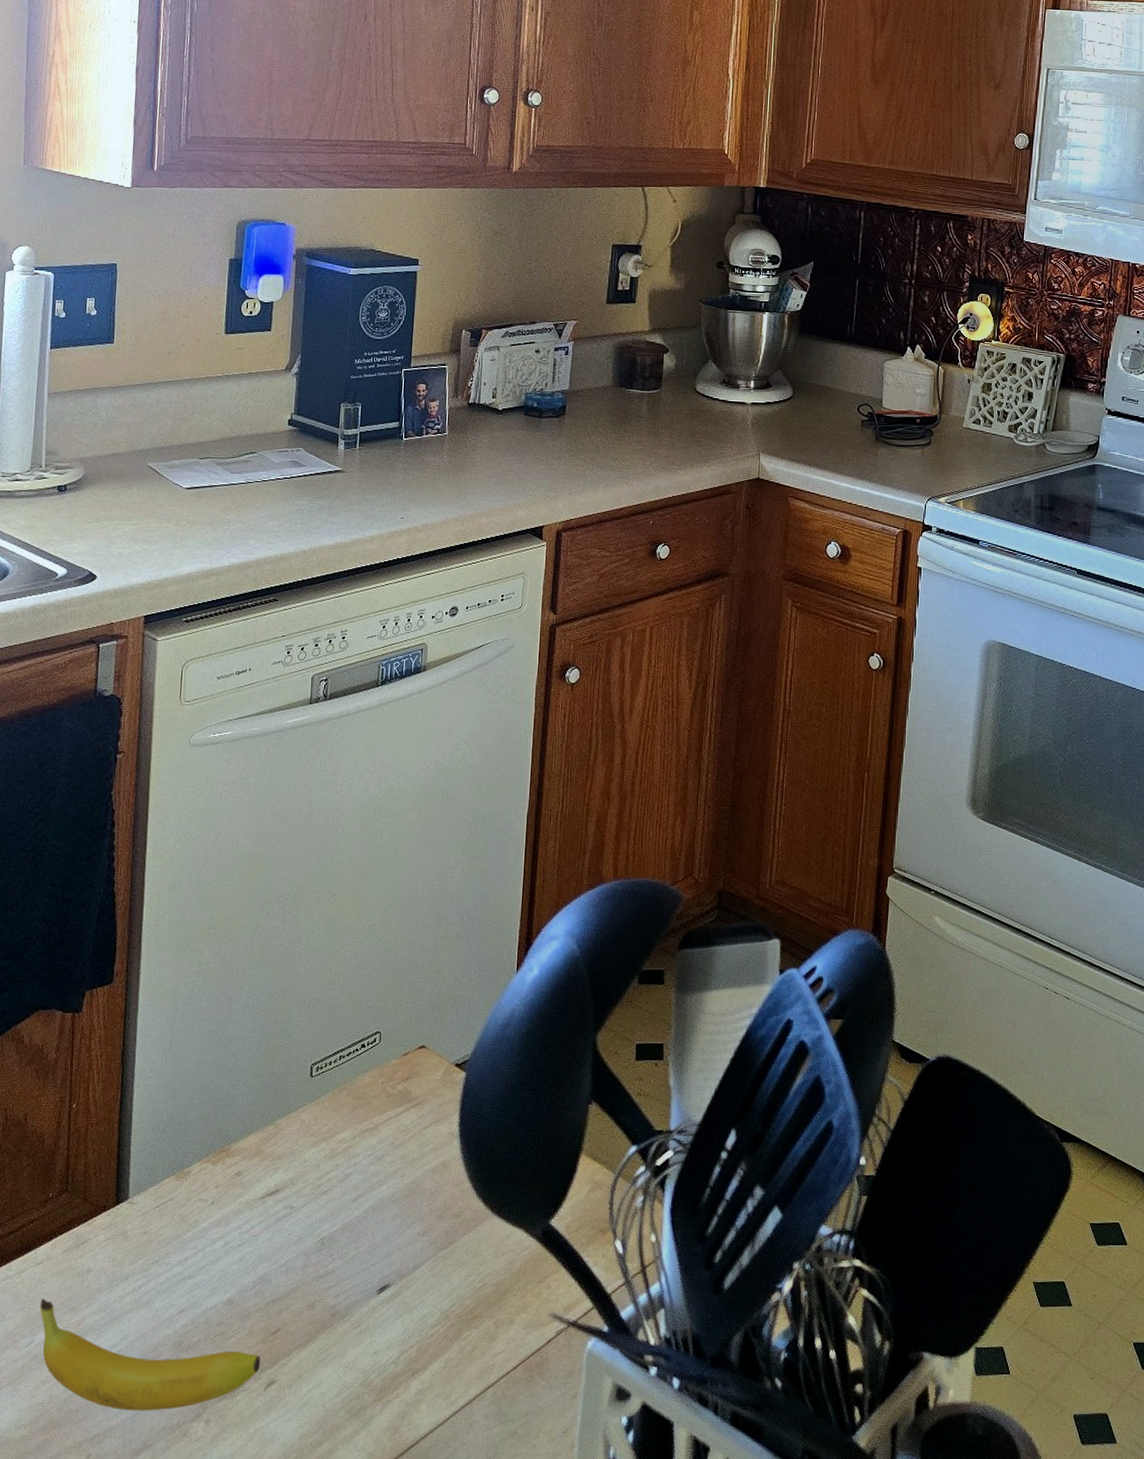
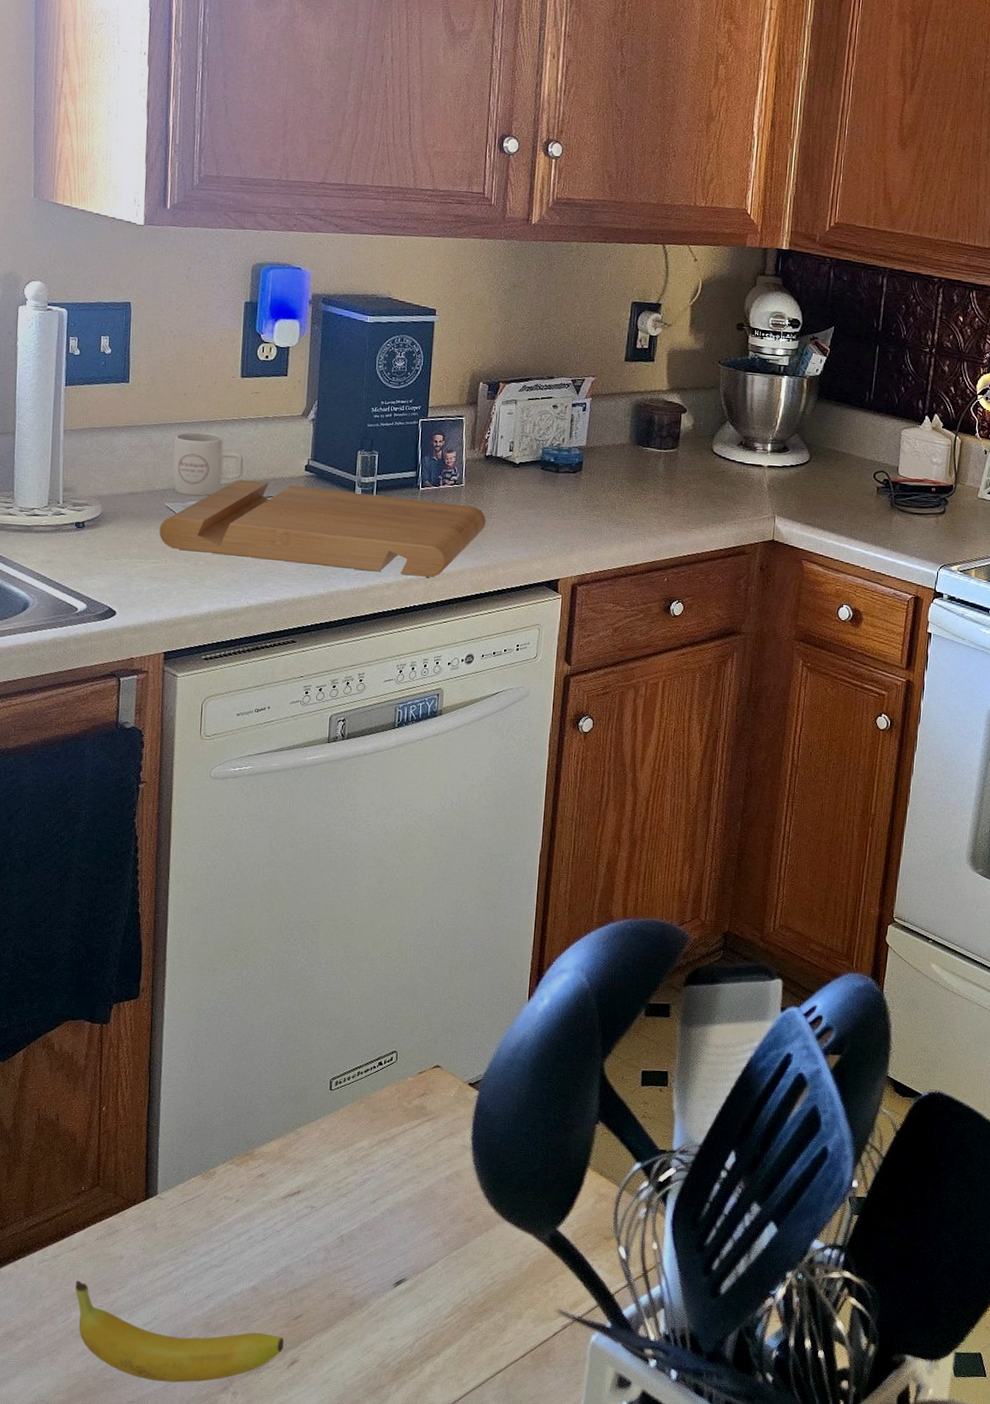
cutting board: none [141,436,470,529] -> present [159,479,487,577]
mug: none [155,389,227,456] -> present [172,431,244,497]

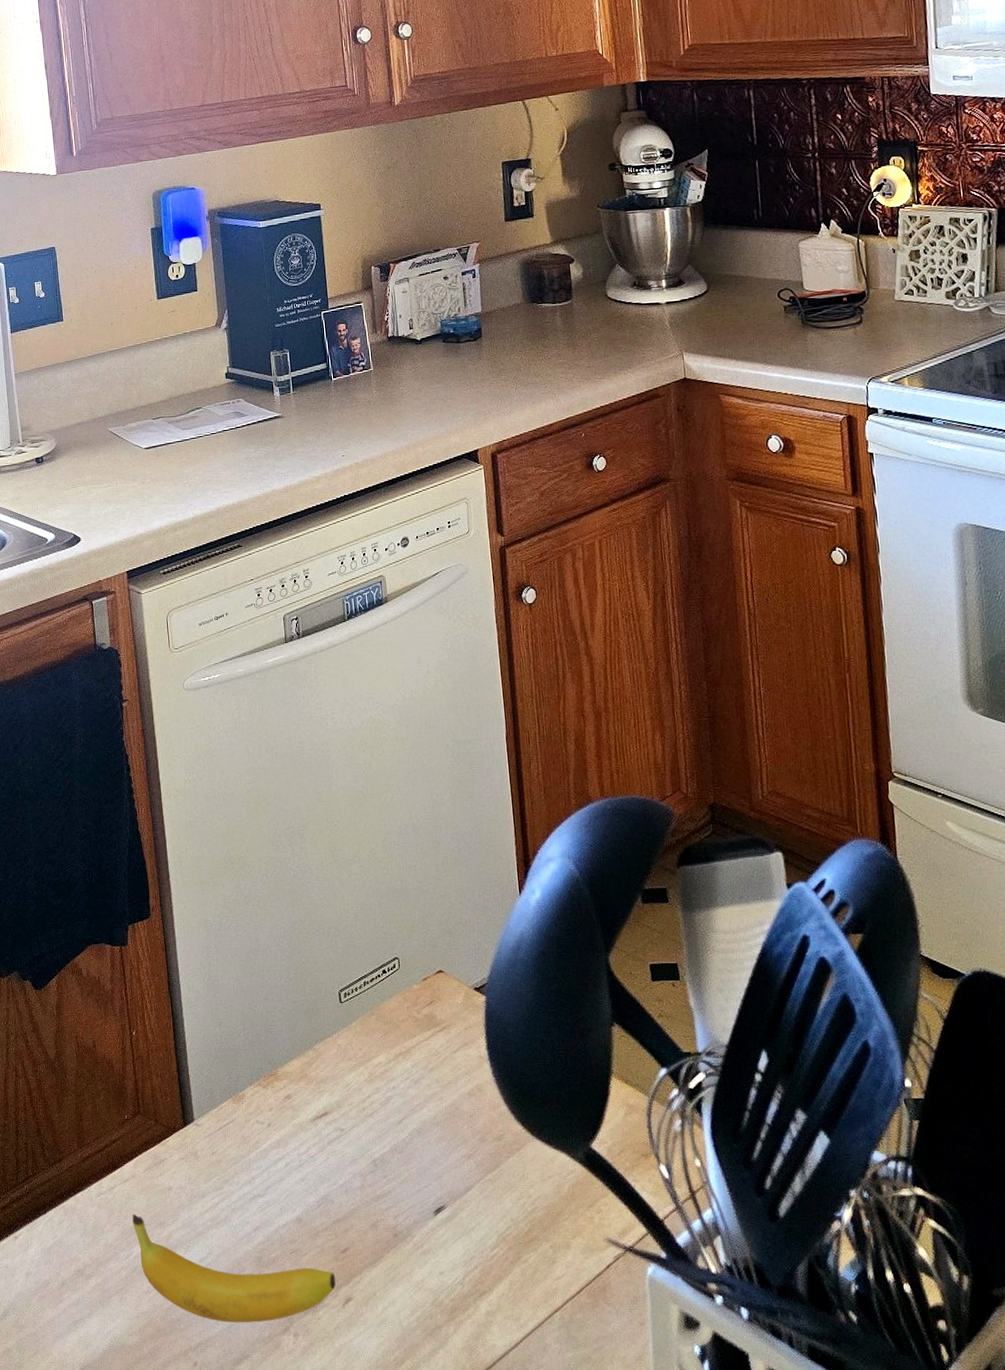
cutting board: present [159,479,487,577] -> none [106,388,399,471]
mug: present [172,431,244,497] -> none [108,355,172,419]

